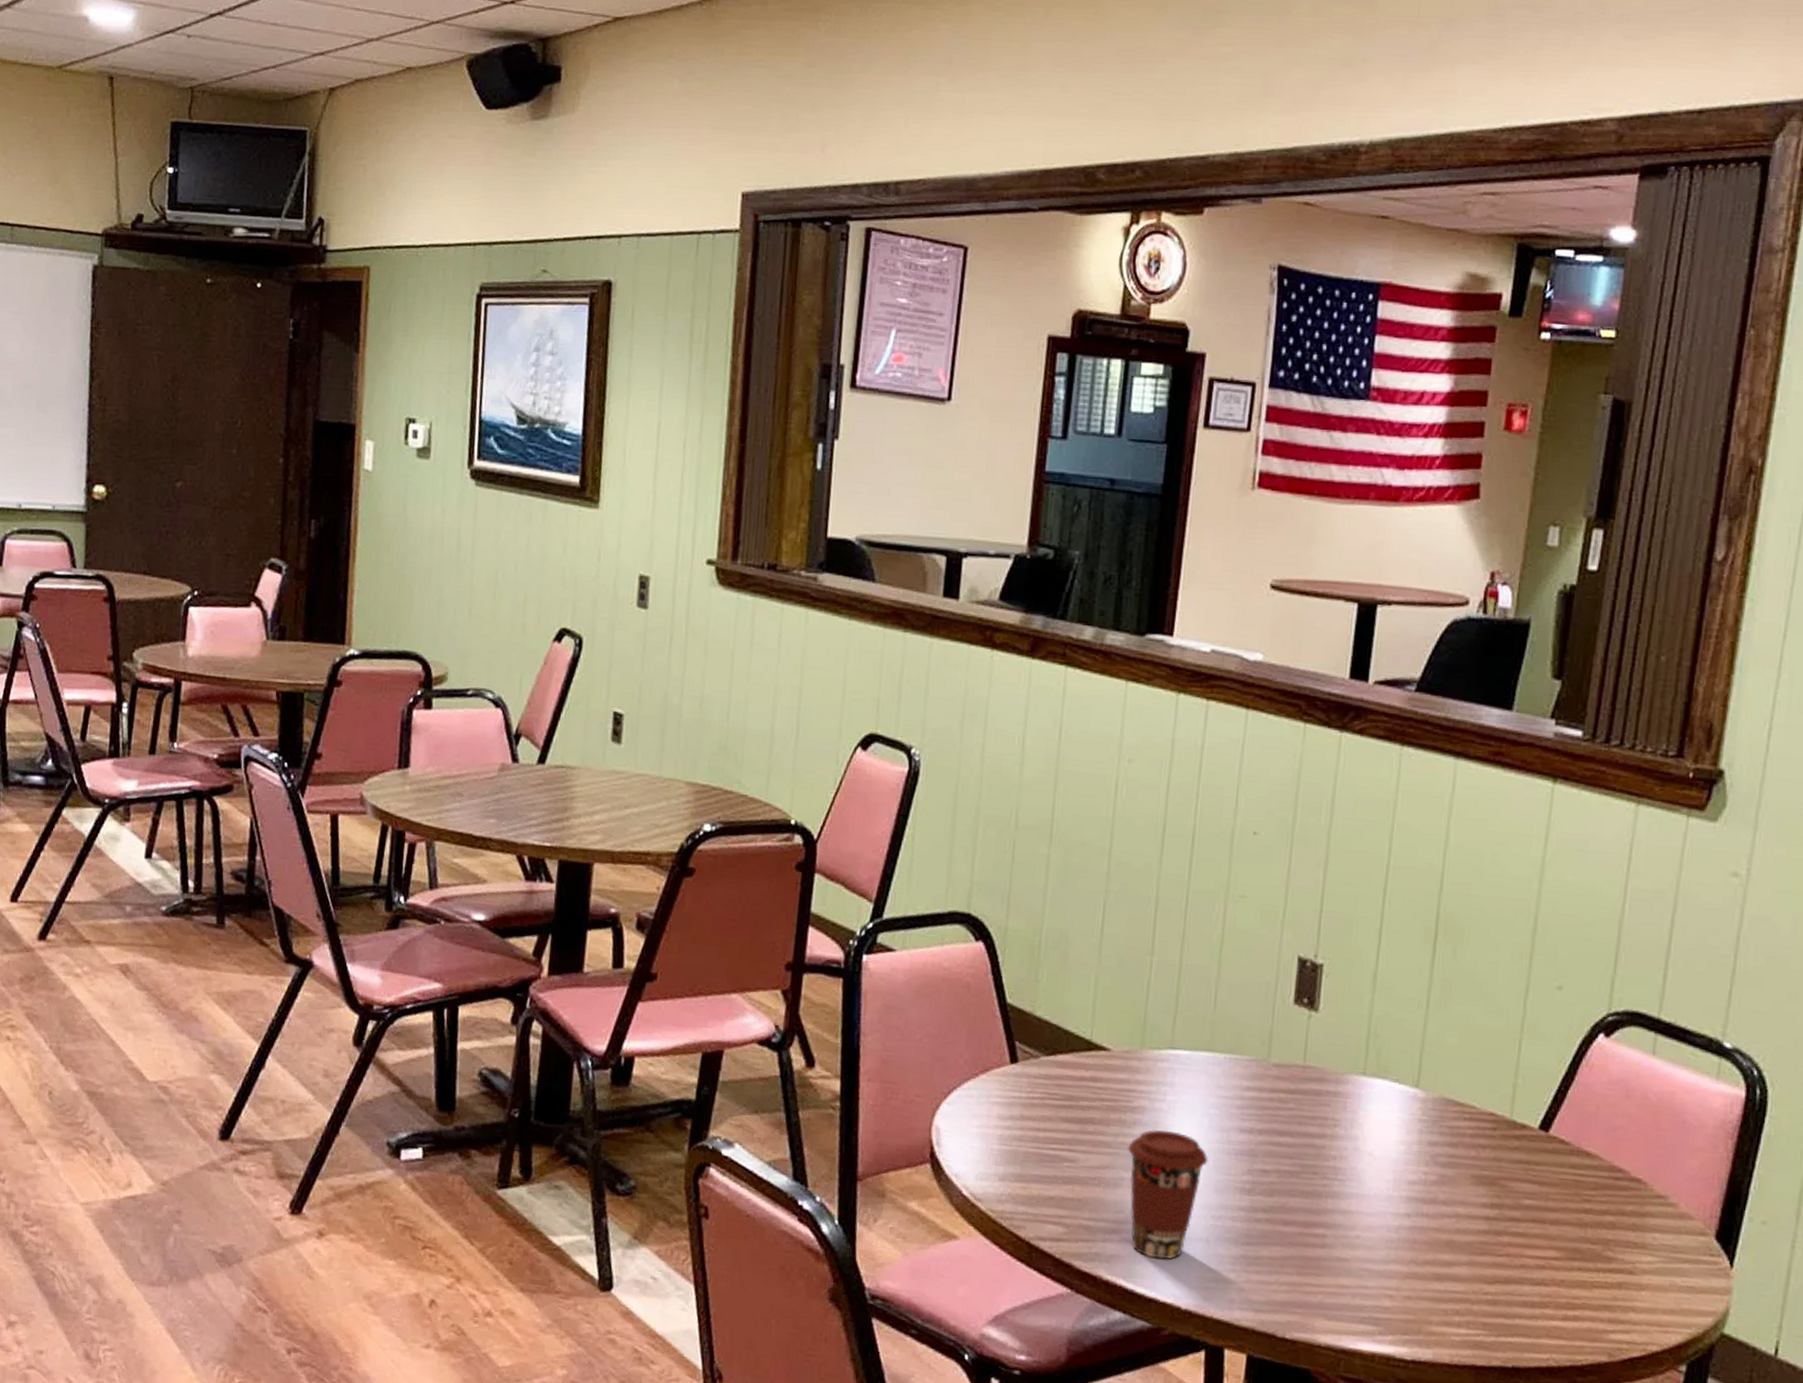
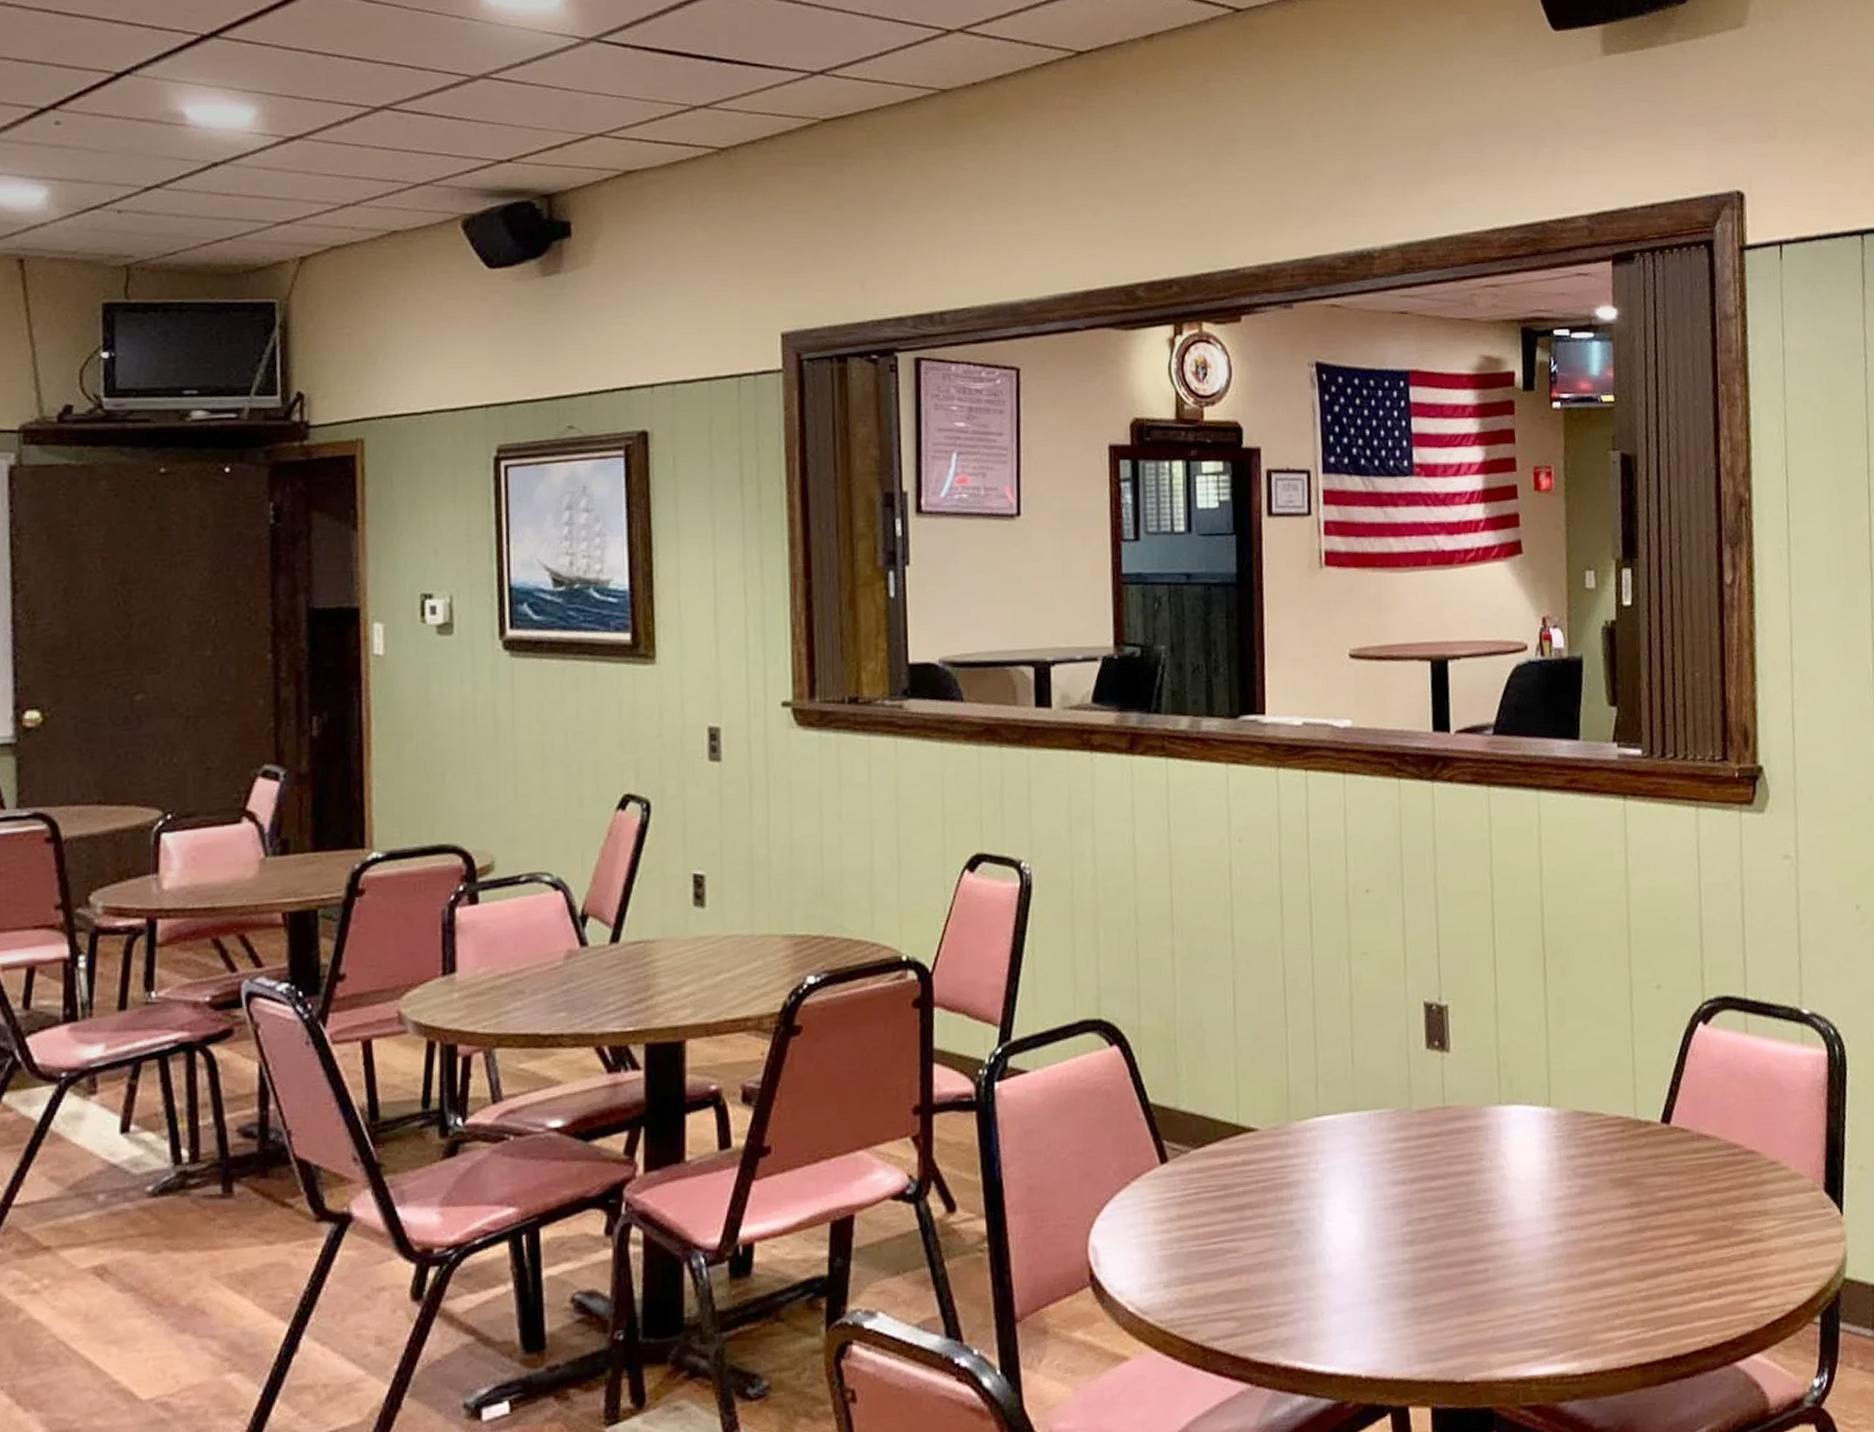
coffee cup: present [1127,1130,1208,1260] -> none [1287,1197,1368,1333]

